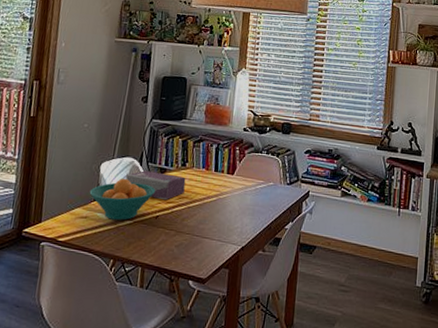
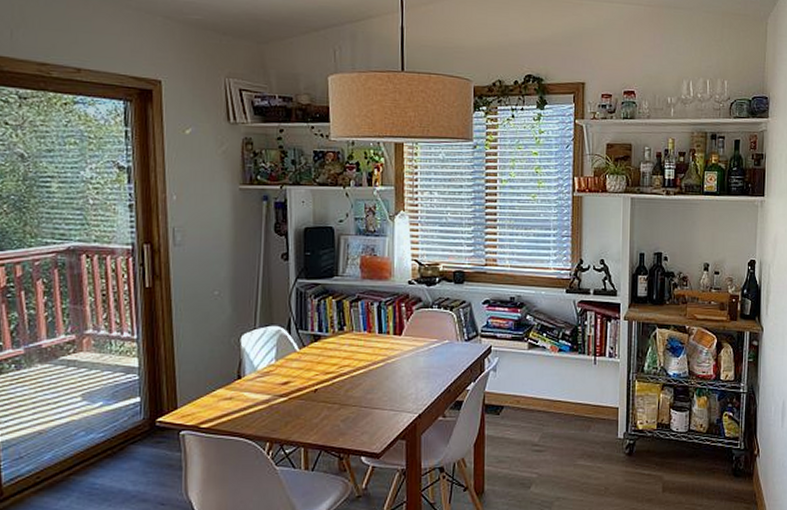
fruit bowl: present [89,178,156,220] -> none [231,350,311,398]
tissue box: present [126,170,186,200] -> none [273,340,346,370]

